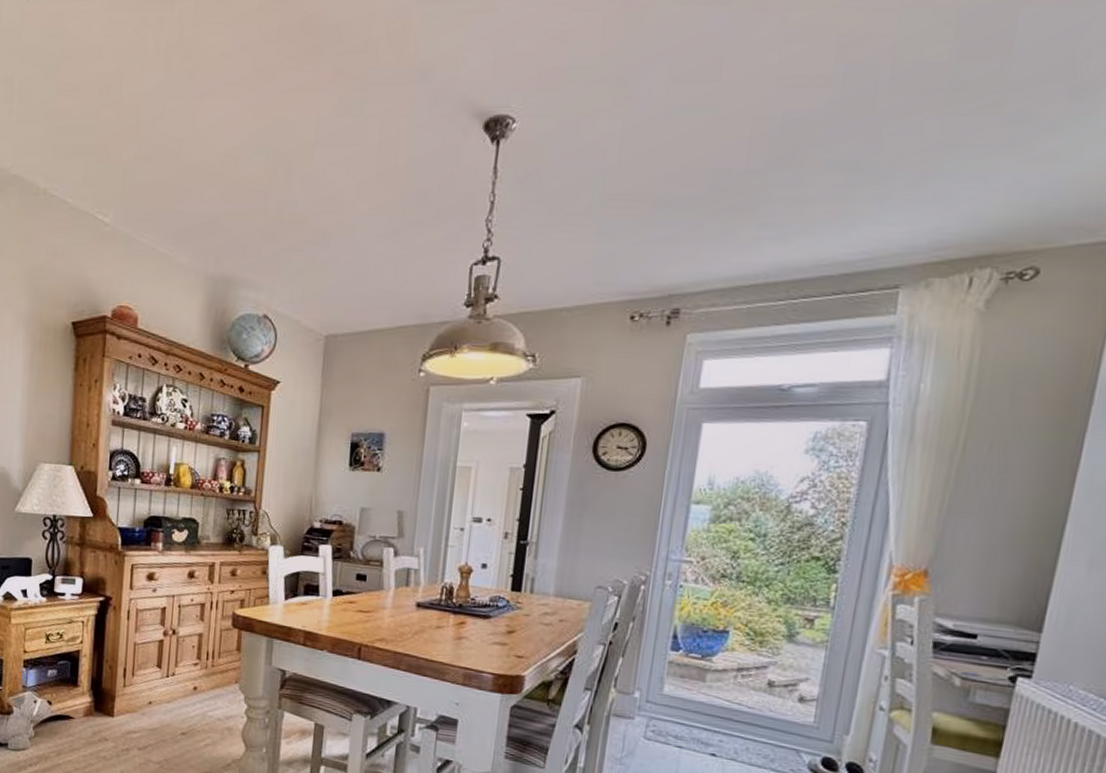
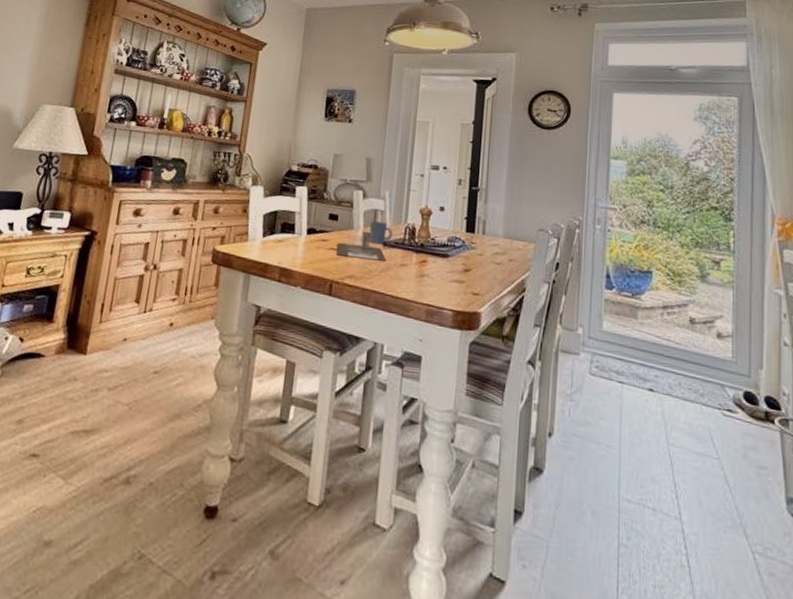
place setting: none [365,591,420,624] -> present [336,231,386,261]
mug: none [401,581,428,606] -> present [369,221,393,245]

